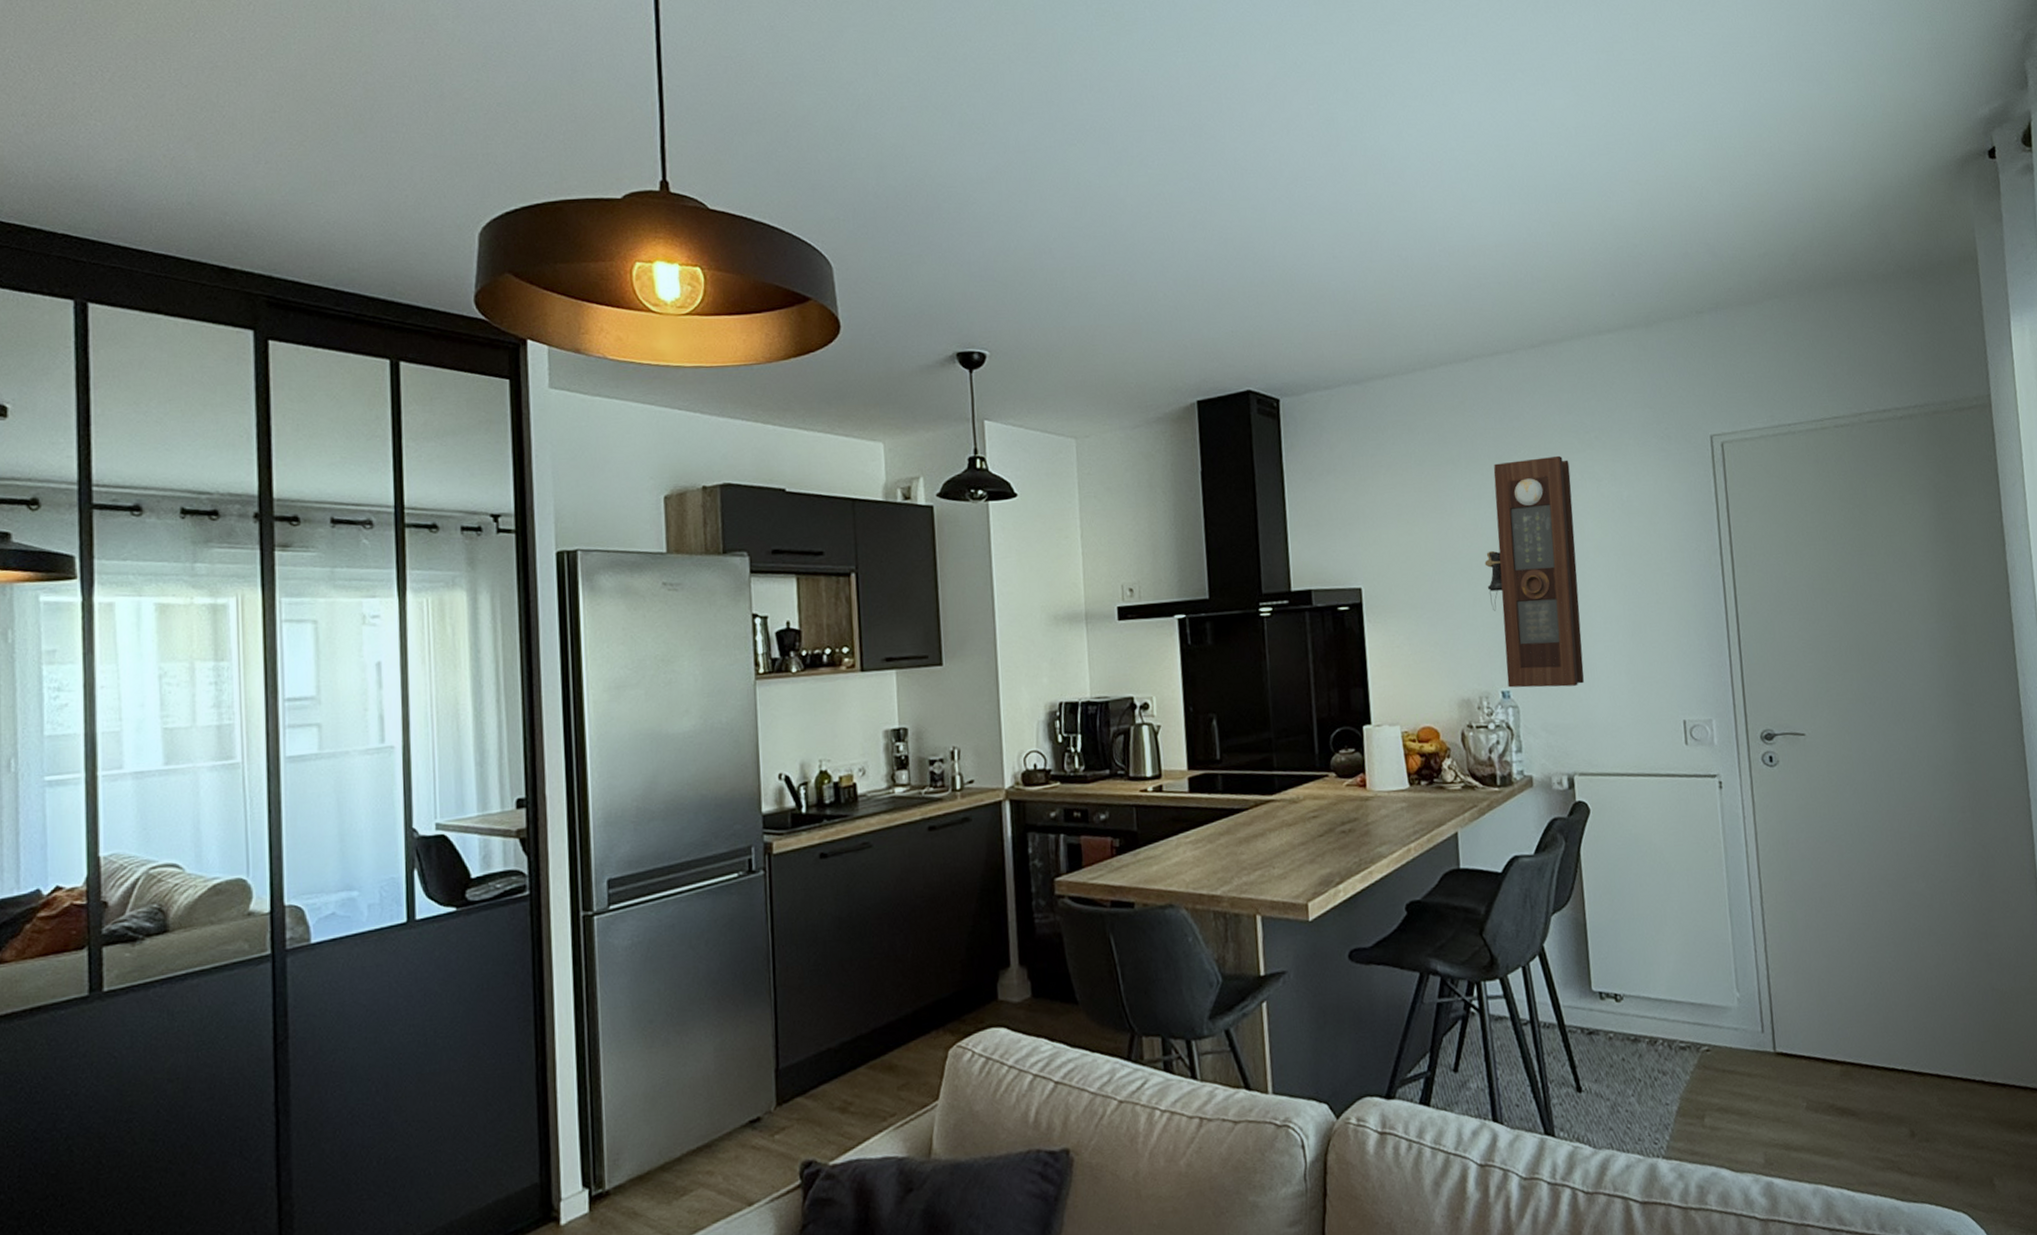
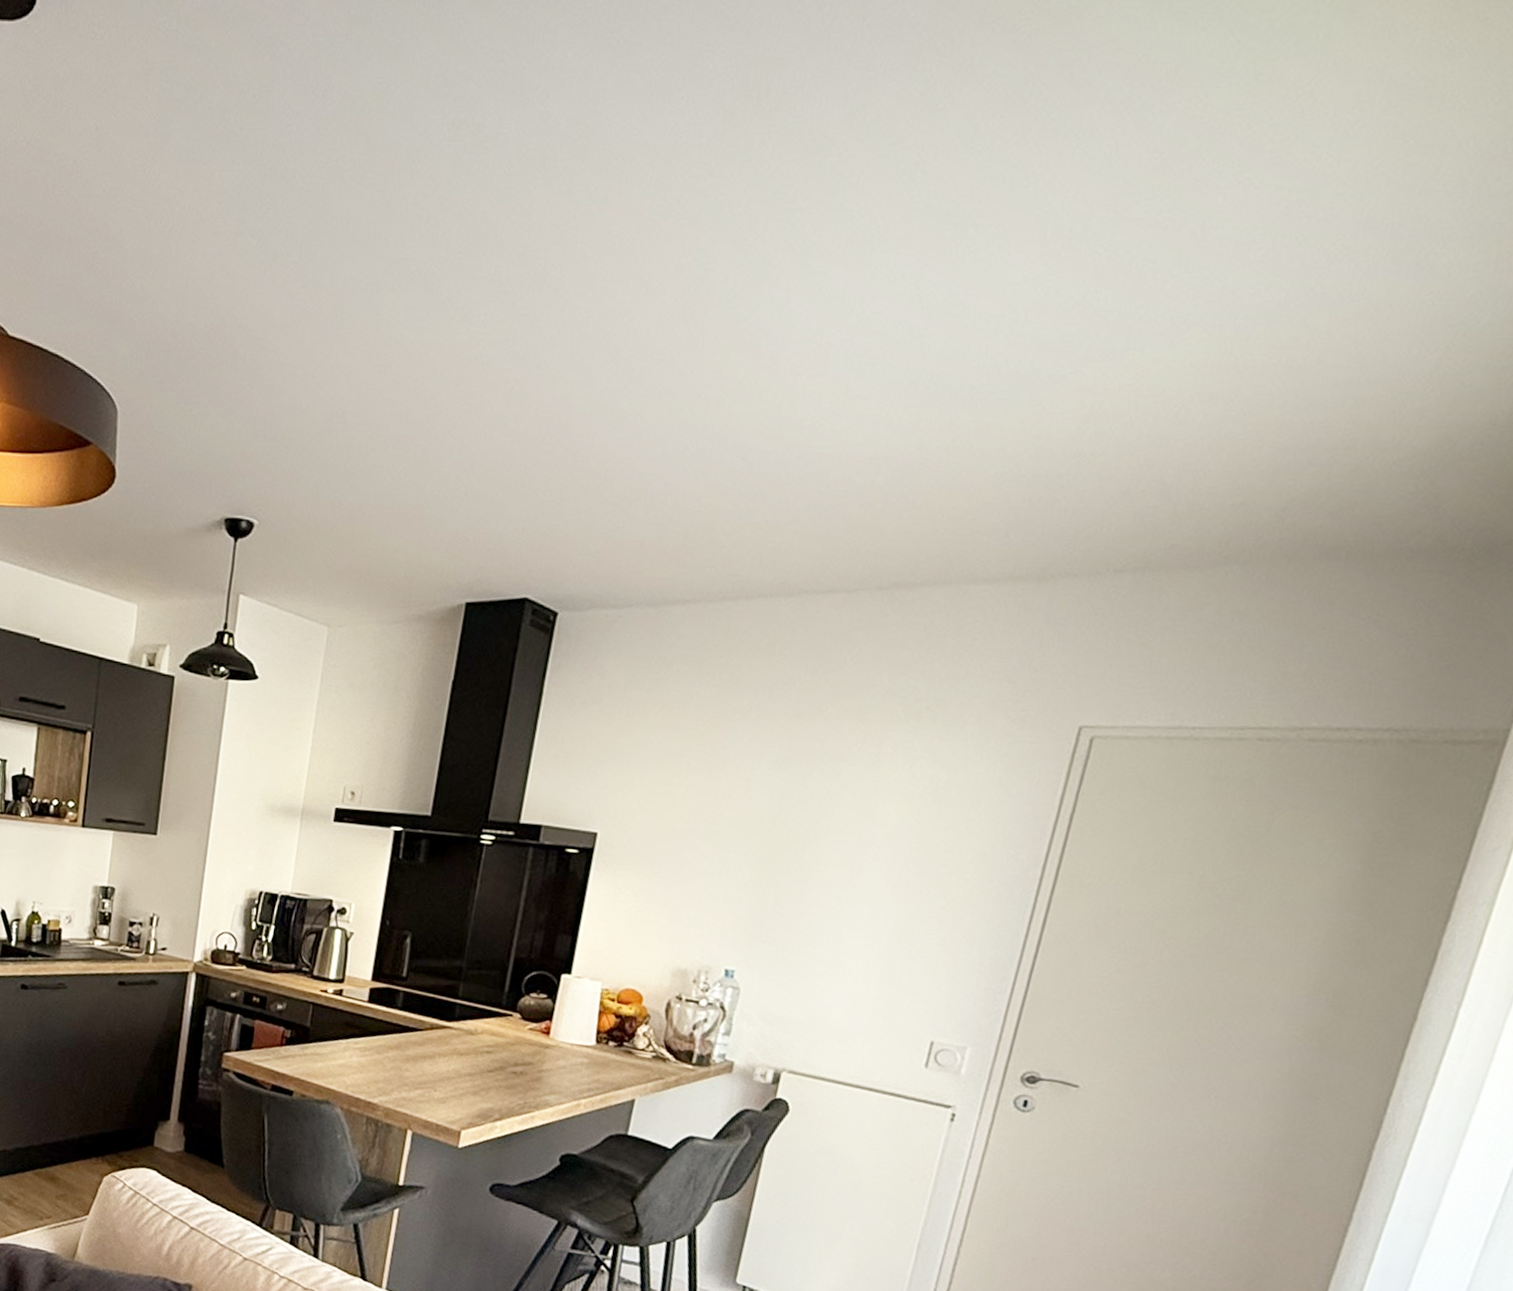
pendulum clock: present [1484,455,1584,688] -> none [734,720,884,980]

